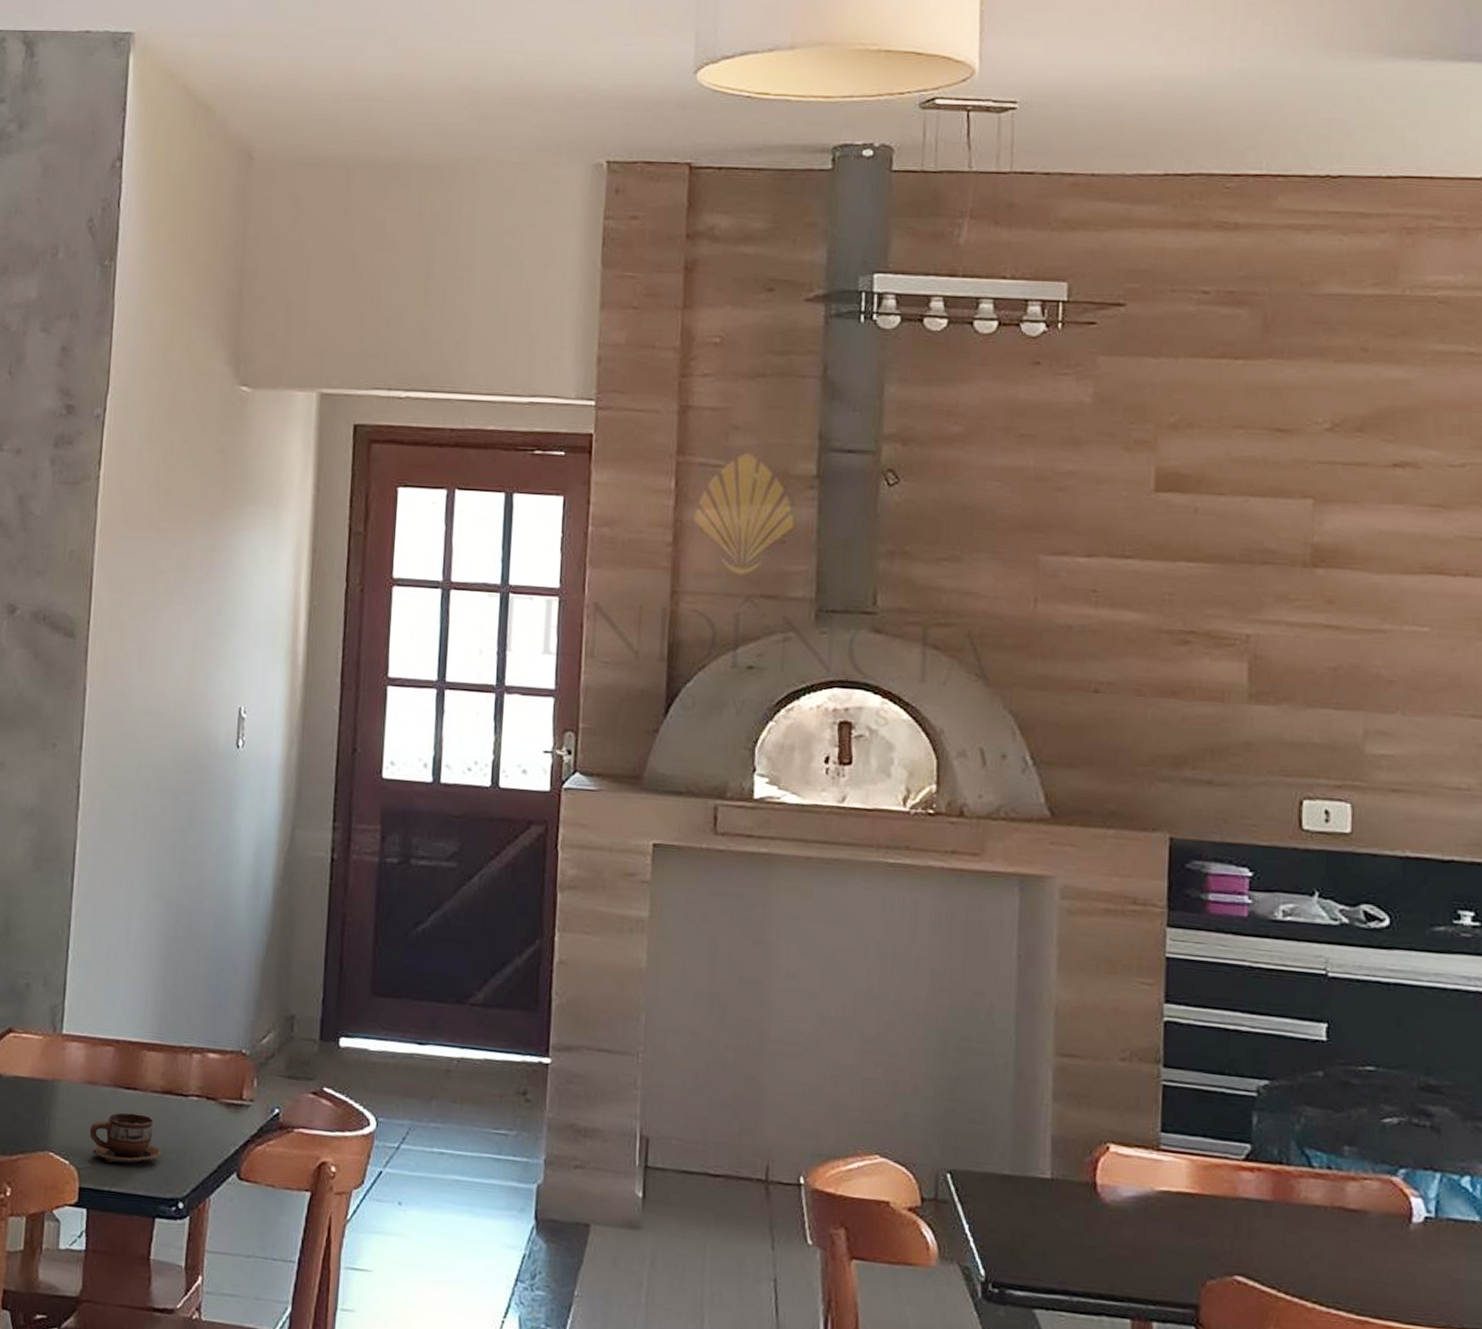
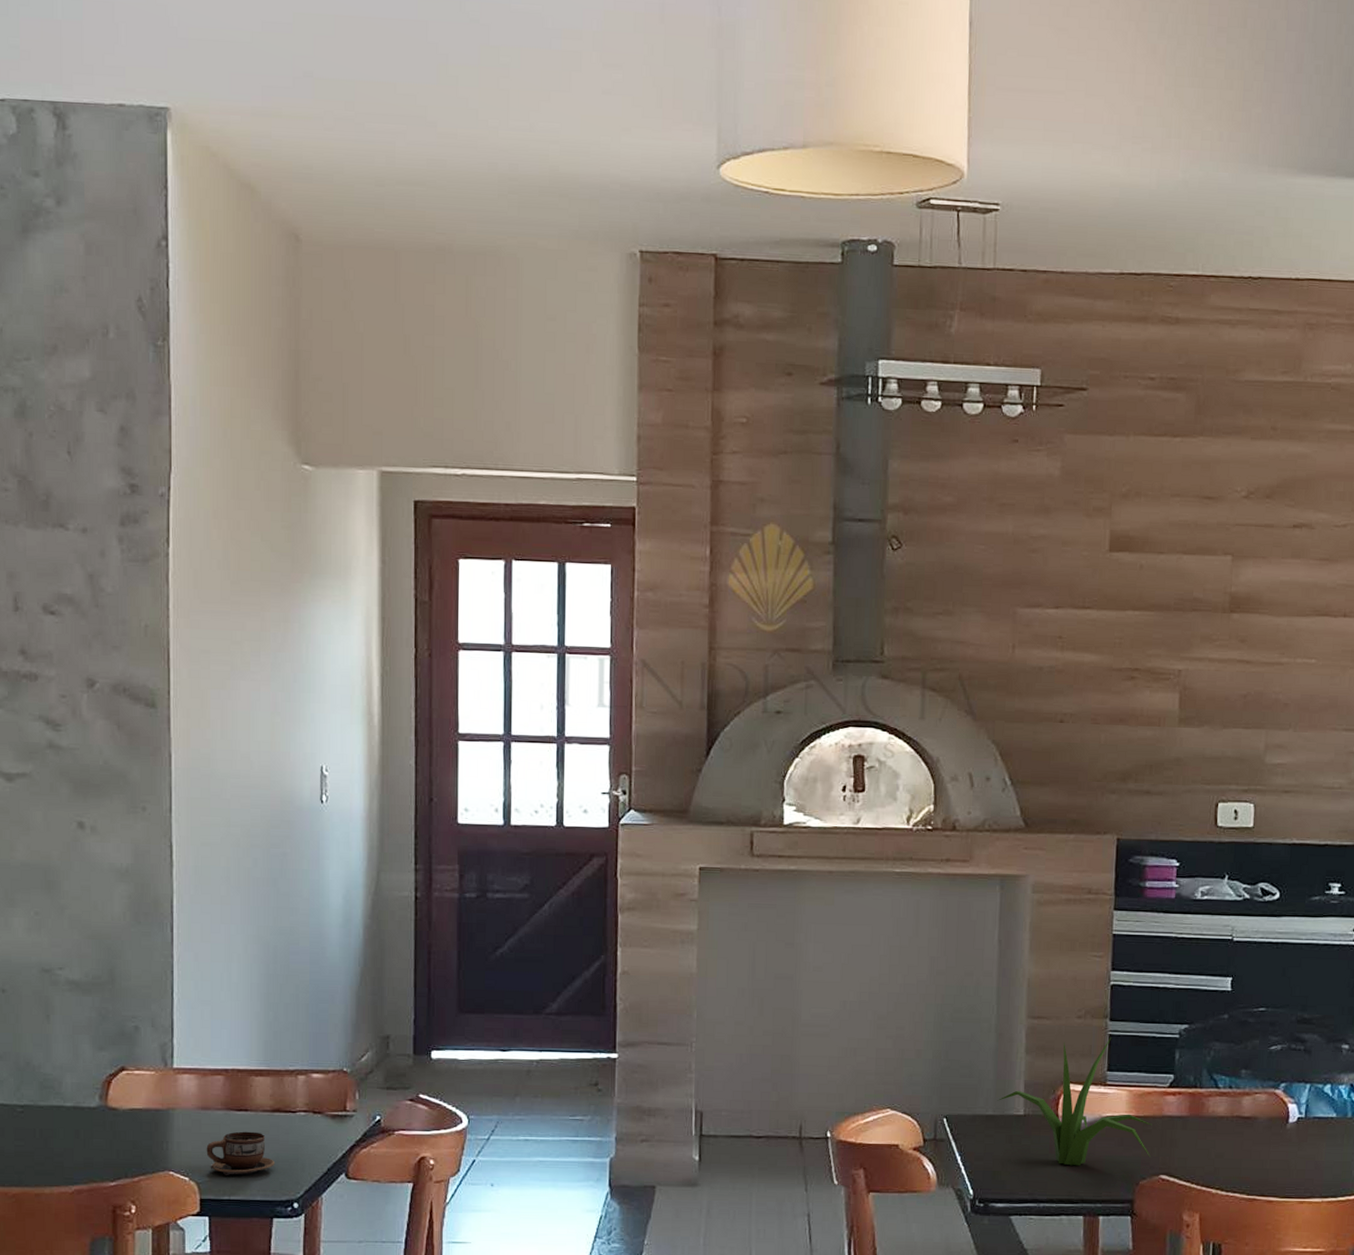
plant: none [1016,1088,1223,1253] -> present [997,1037,1152,1166]

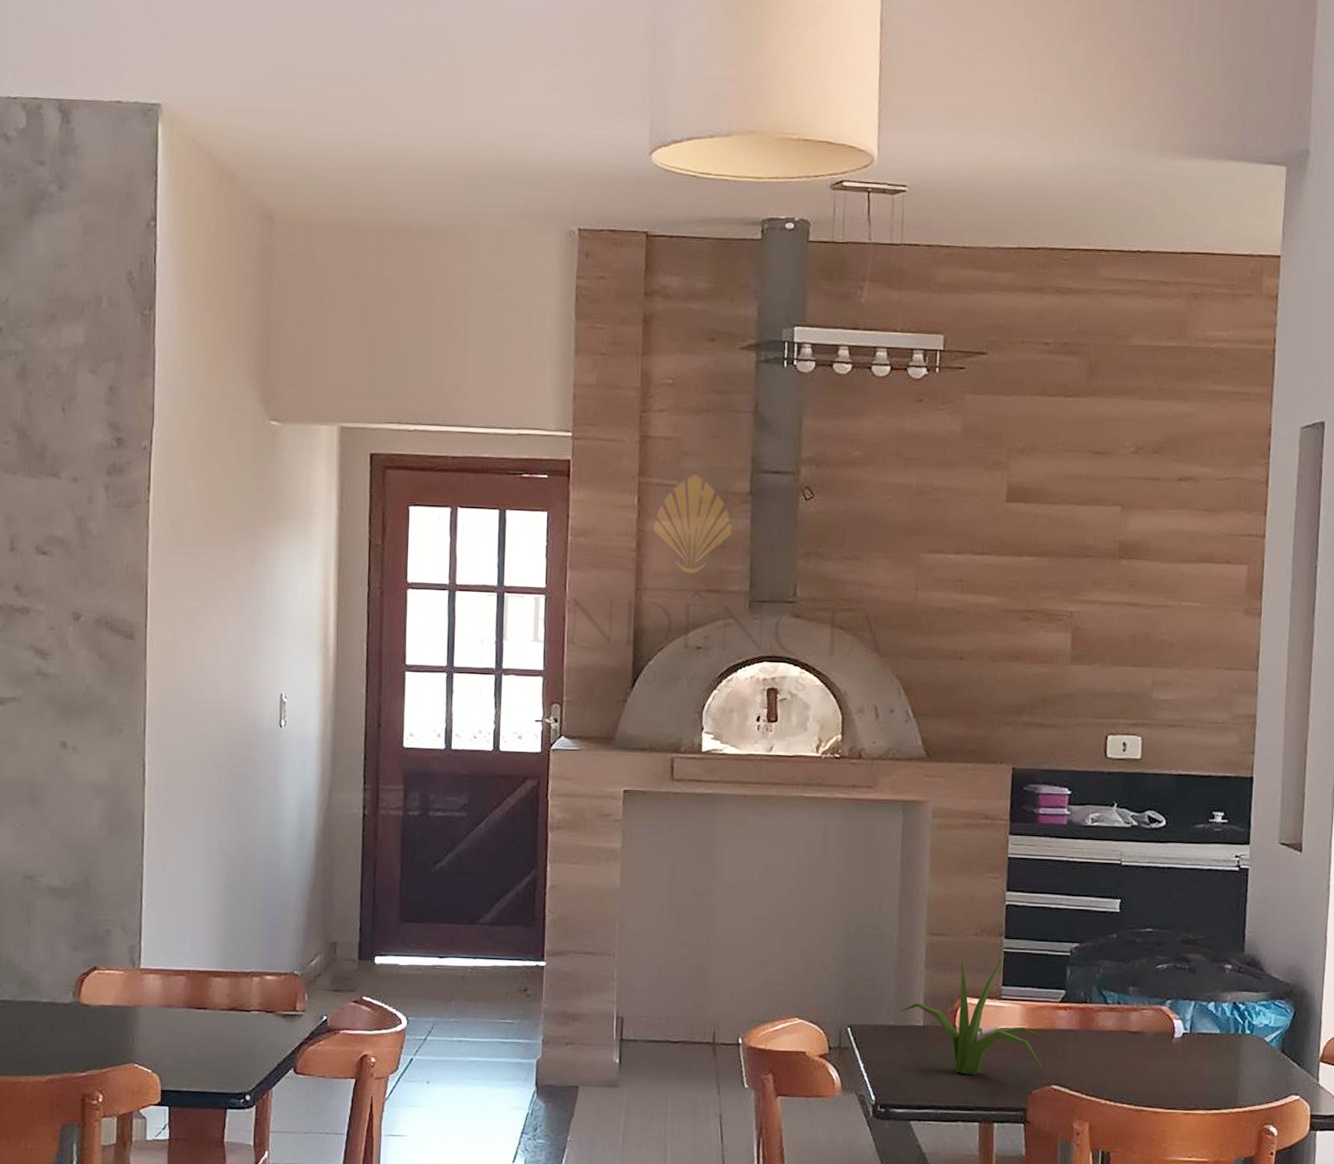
cup: present [206,1131,274,1175] -> none [168,1028,229,1068]

